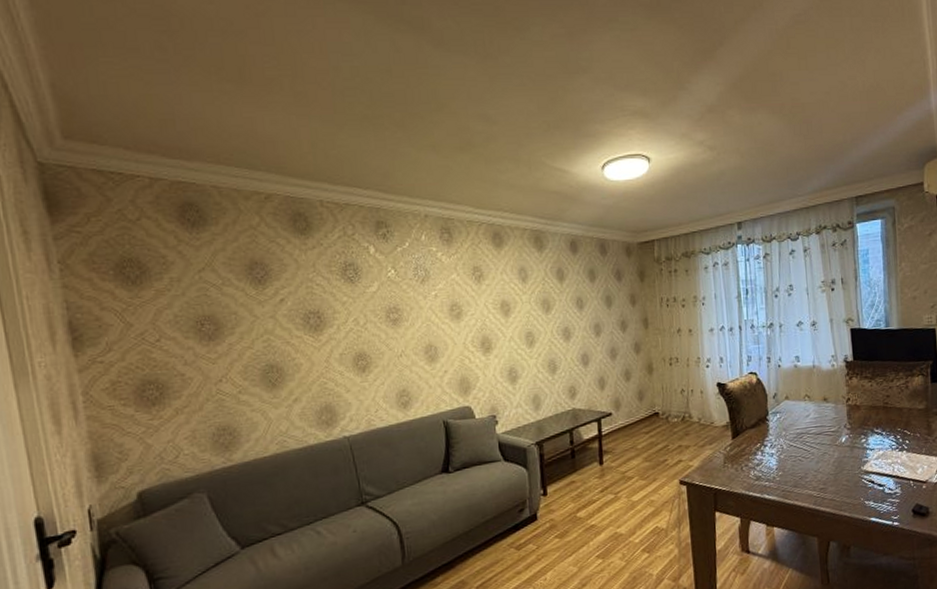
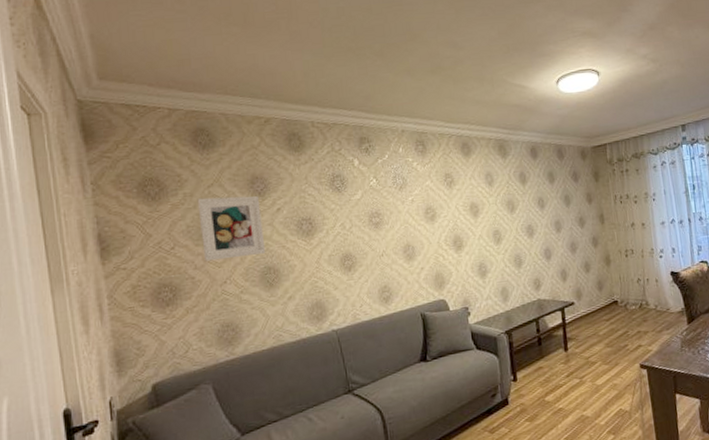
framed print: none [186,283,268,357] -> present [197,196,266,262]

